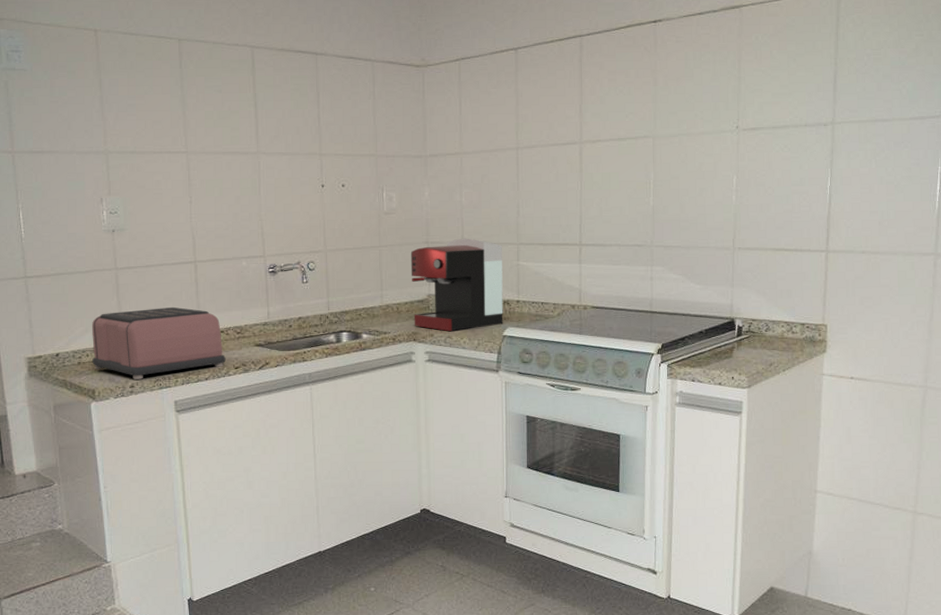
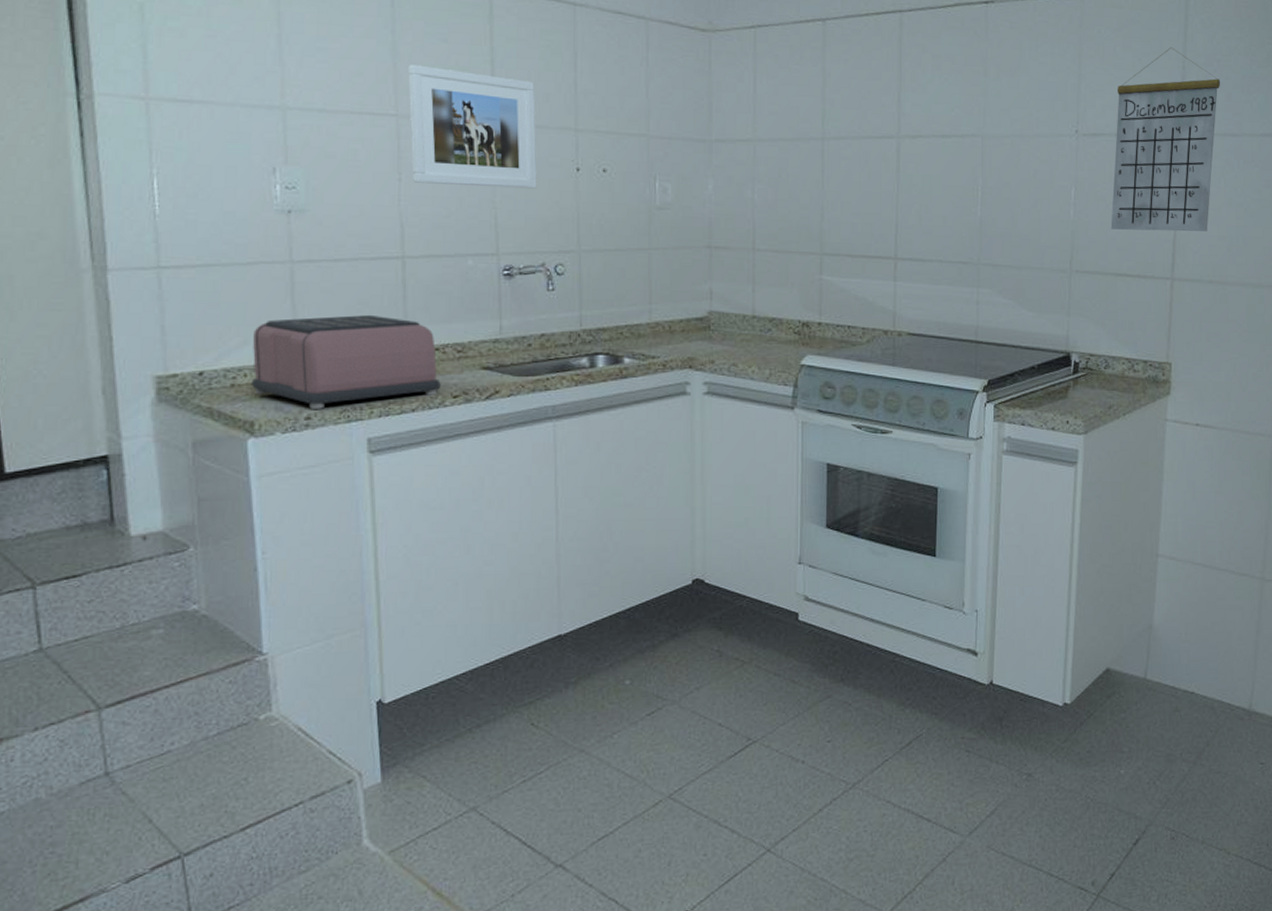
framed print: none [194,112,292,204] -> present [408,64,537,189]
coffee maker: present [410,238,503,332] -> none [688,243,802,358]
calendar: none [769,46,870,210] -> present [1110,47,1220,232]

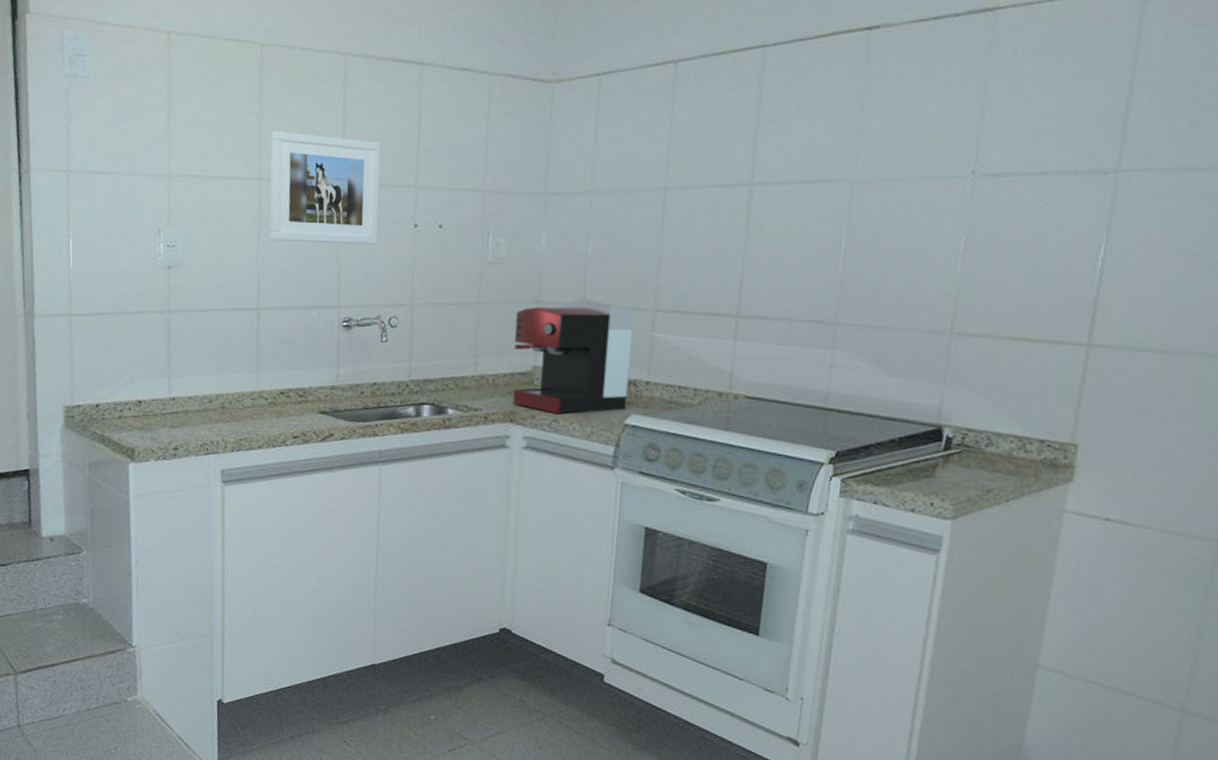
toaster: present [252,314,441,409] -> none [134,359,284,442]
coffee maker: none [688,243,802,358] -> present [512,299,634,414]
calendar: present [1110,47,1220,232] -> none [1009,65,1183,289]

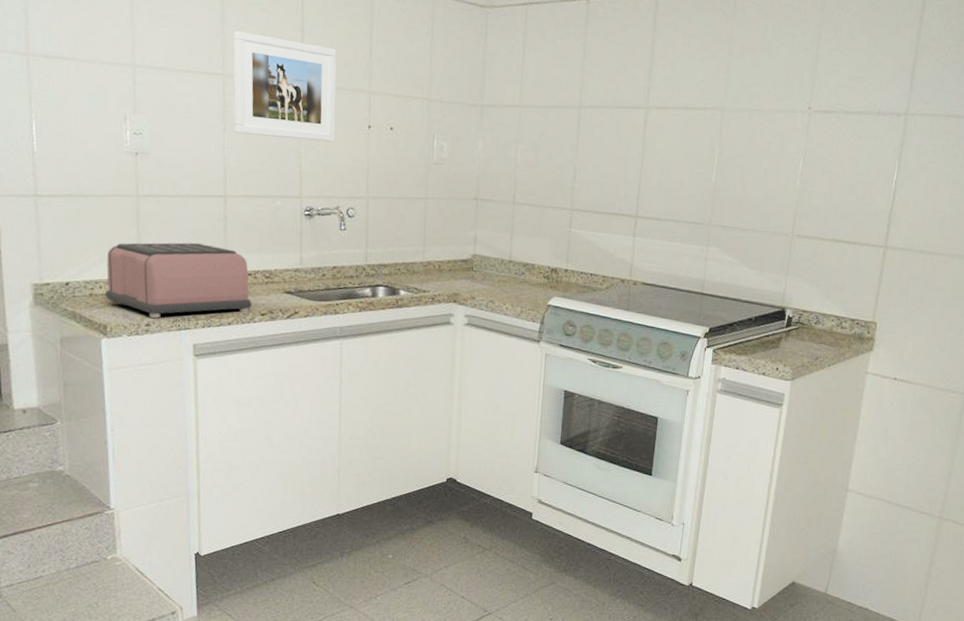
toaster: none [134,359,284,442] -> present [105,242,252,318]
coffee maker: present [512,299,634,414] -> none [455,197,555,296]

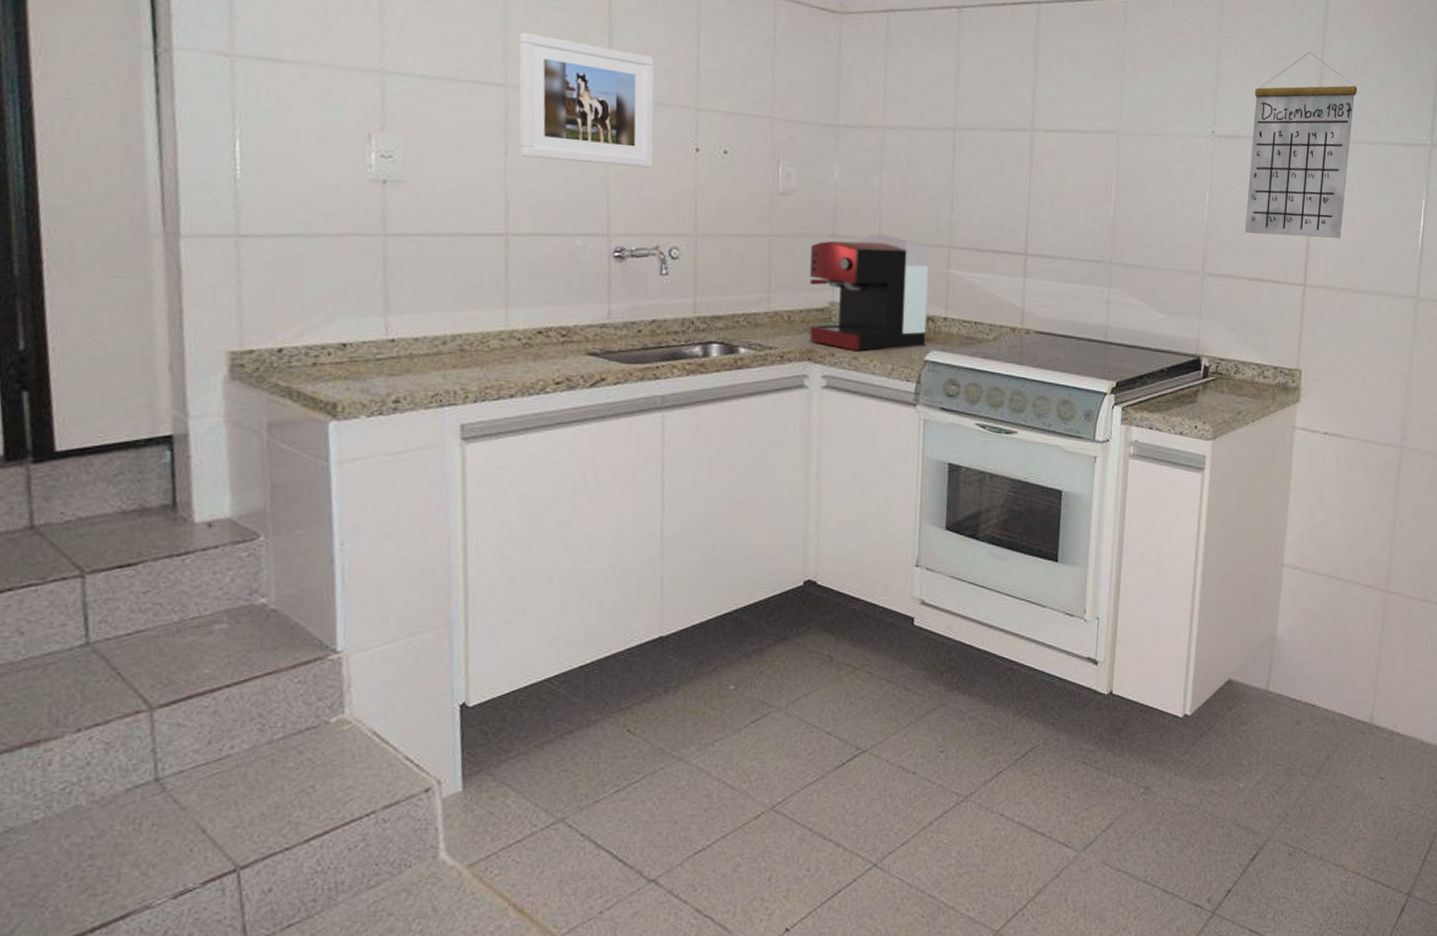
toaster: present [105,242,252,318] -> none [336,293,543,392]
coffee maker: none [455,197,555,296] -> present [809,233,929,352]
calendar: none [833,31,950,205] -> present [1244,52,1357,238]

